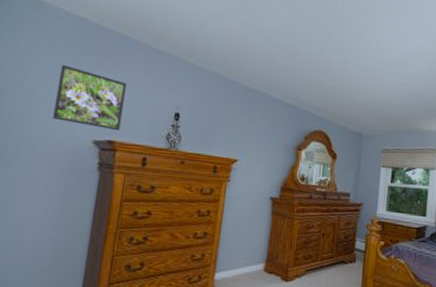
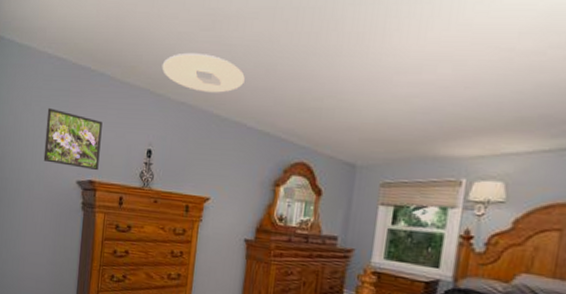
ceiling light: none [192,28,271,67] -> present [162,52,245,93]

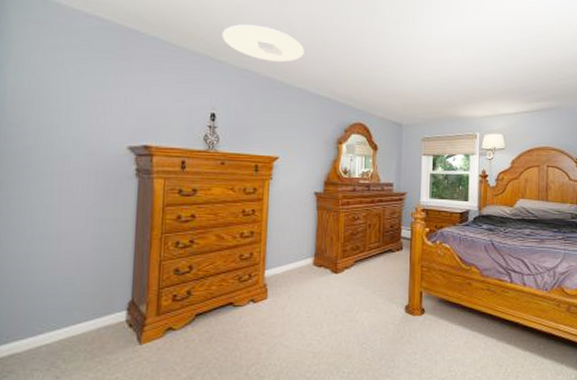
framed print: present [43,108,103,171] -> none [82,70,157,136]

